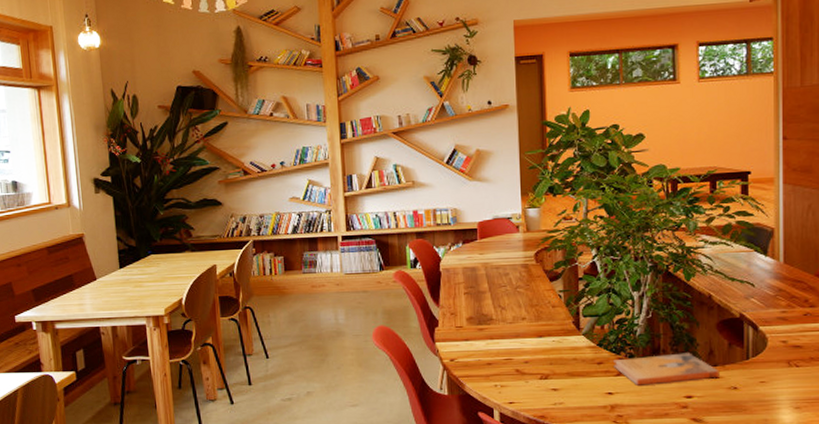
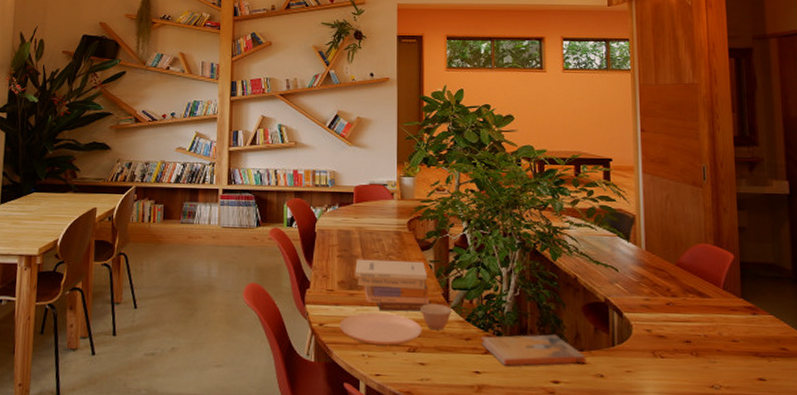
plate: none [470,344,553,376] -> present [339,312,422,346]
books: none [483,292,562,343] -> present [355,259,431,312]
teacup: none [551,332,583,357] -> present [421,304,452,331]

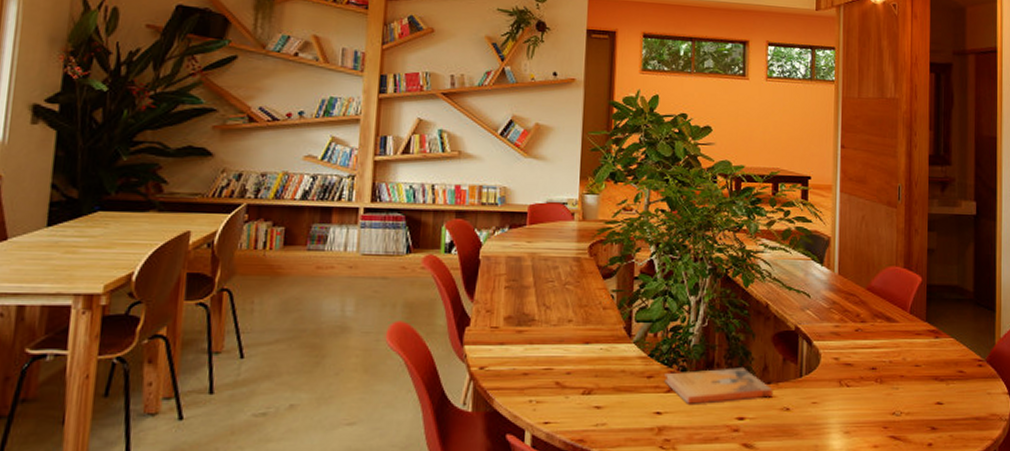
plate: present [339,312,422,346] -> none [504,351,600,389]
books: present [355,259,431,312] -> none [525,290,612,349]
teacup: present [421,304,452,331] -> none [599,339,634,369]

